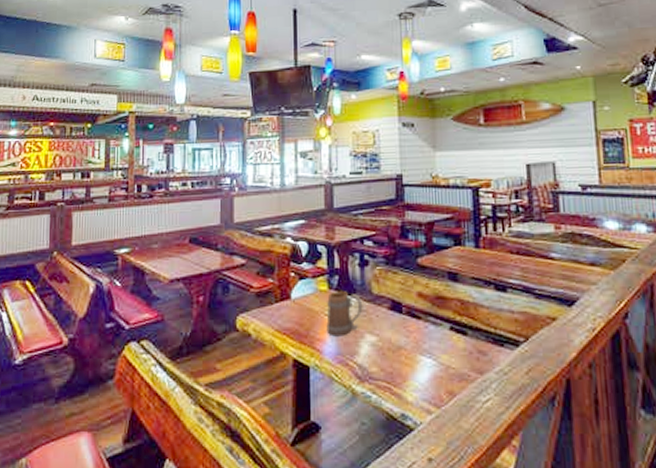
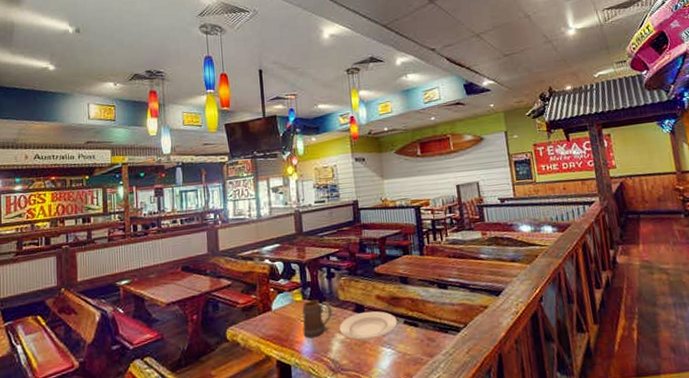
plate: none [370,310,442,345] -> present [339,310,398,341]

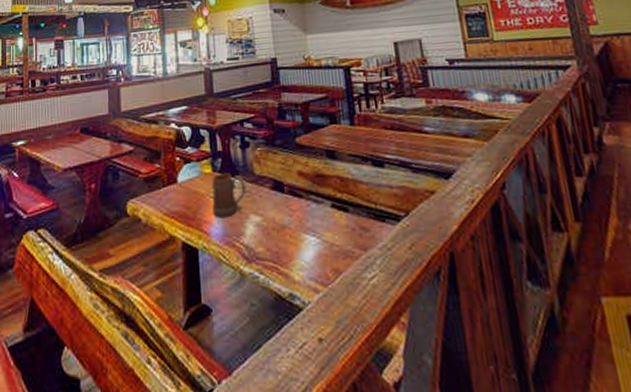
plate: present [339,310,398,341] -> none [254,189,324,225]

